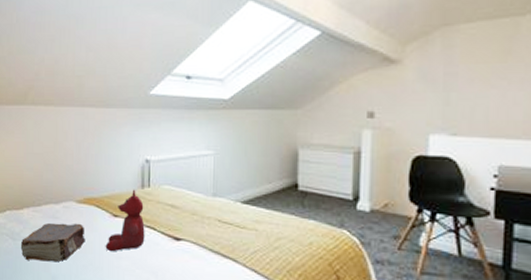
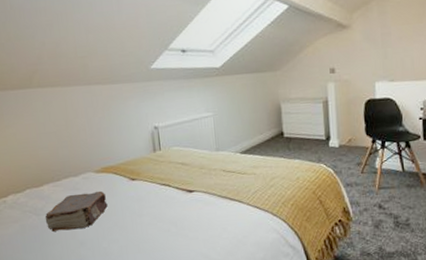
stuffed bear: present [105,189,145,252] -> none [127,154,162,212]

